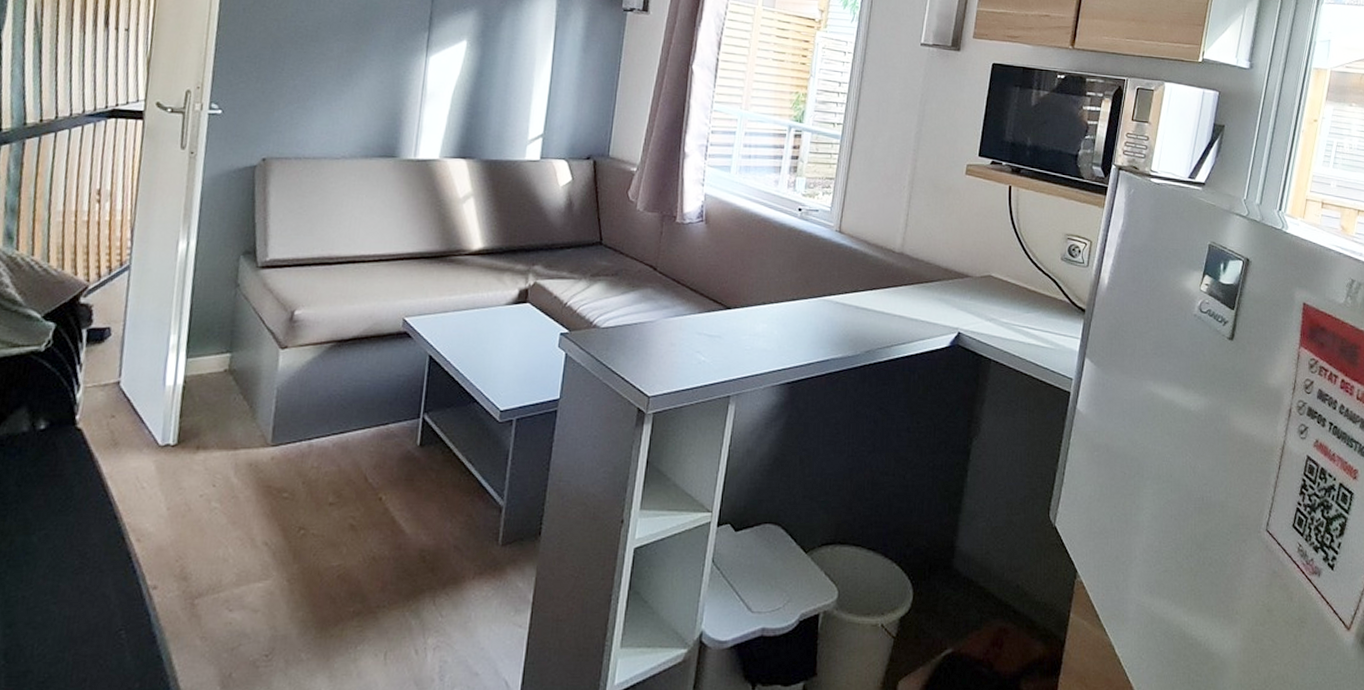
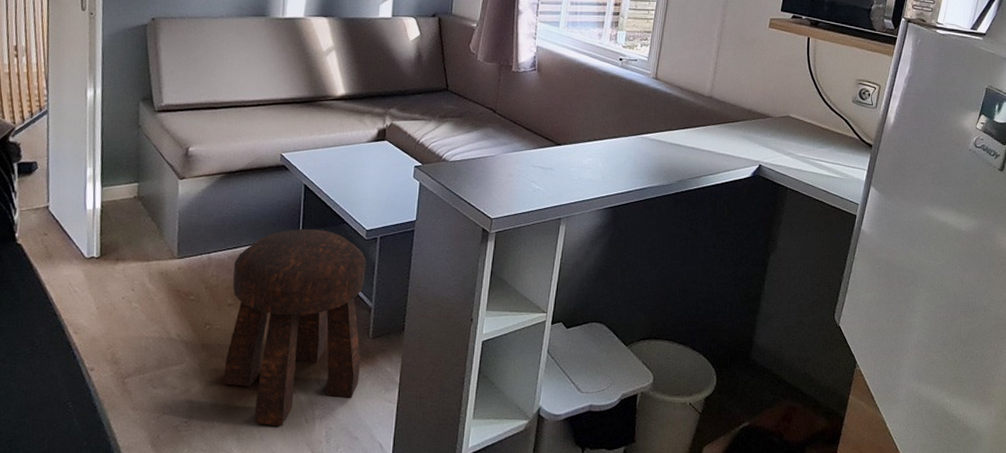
stool: none [317,408,499,660] -> present [224,228,367,427]

